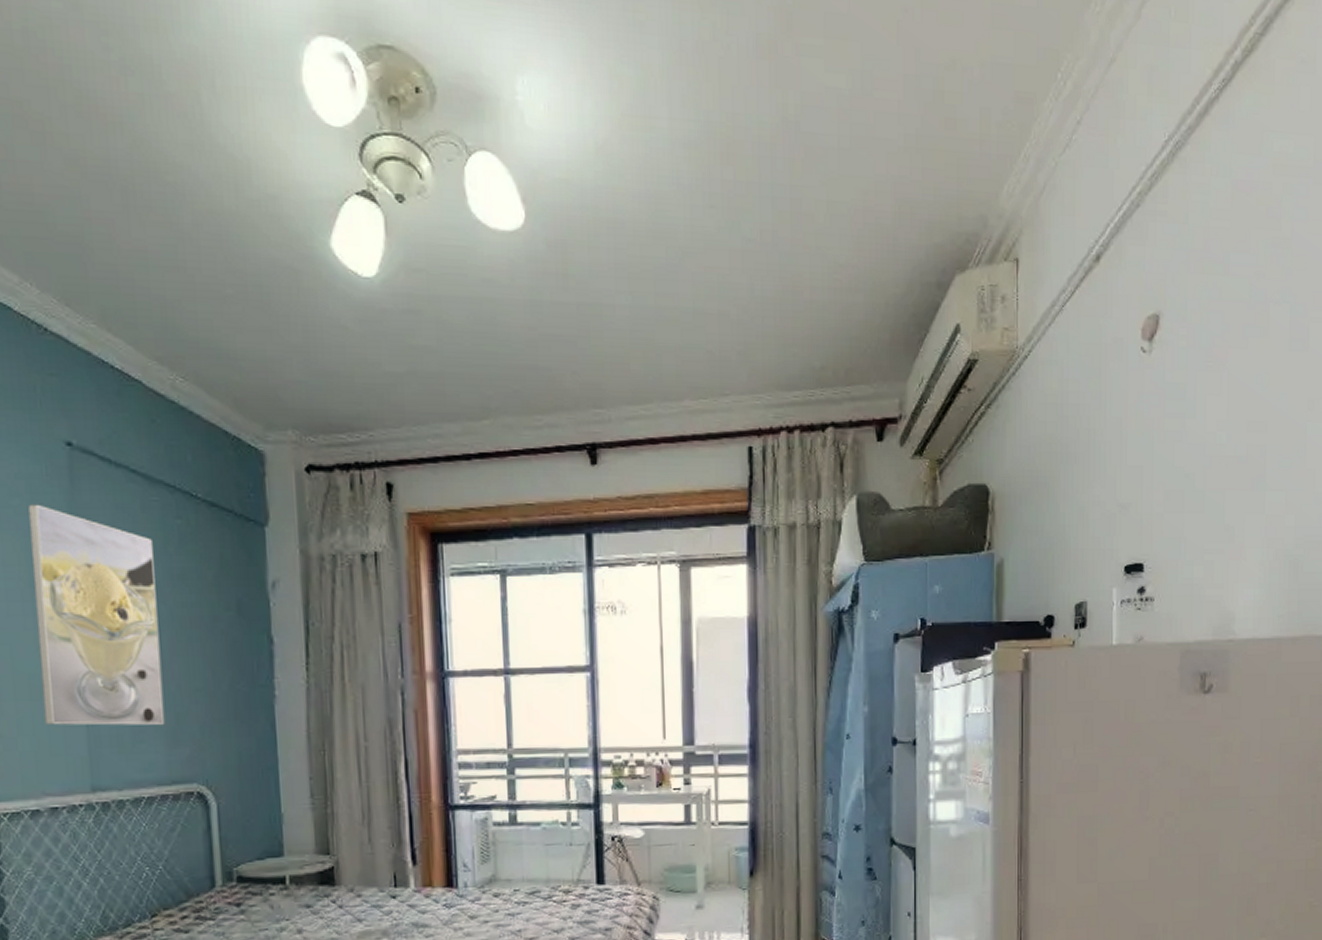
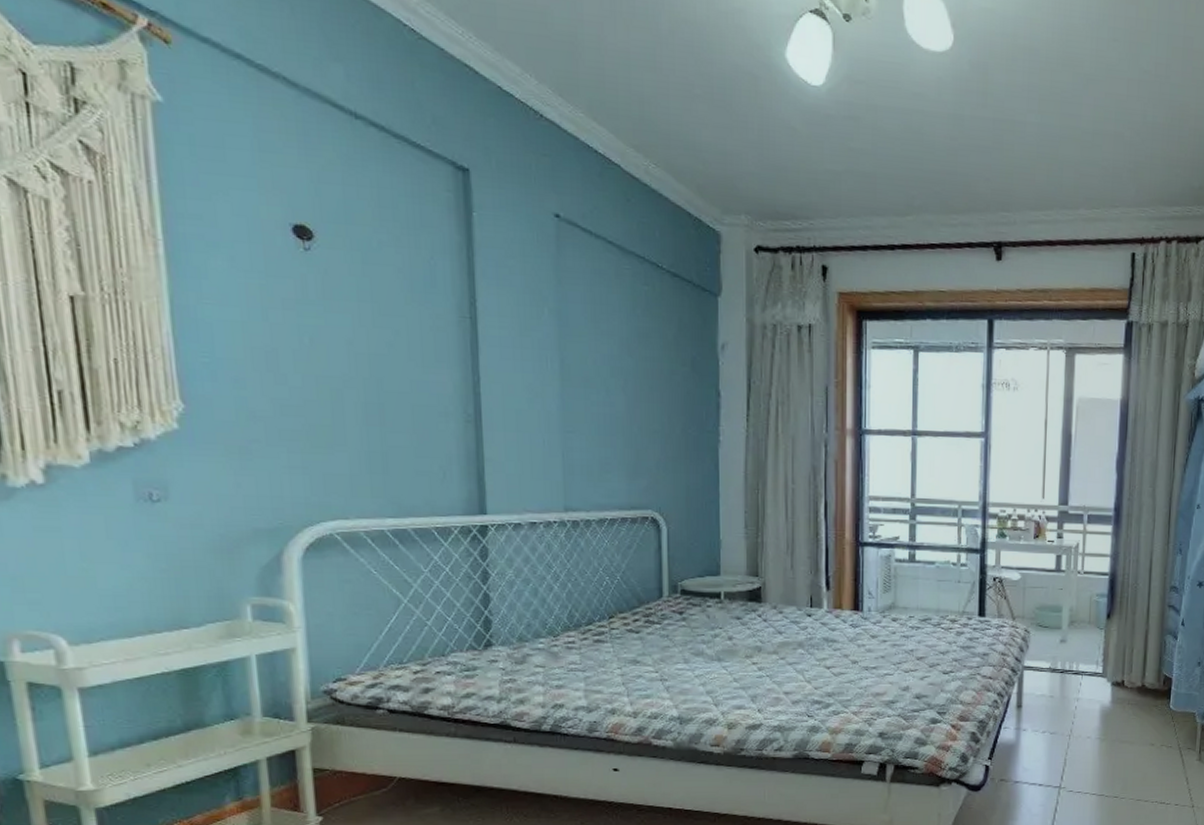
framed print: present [29,504,166,726] -> none [521,265,628,459]

